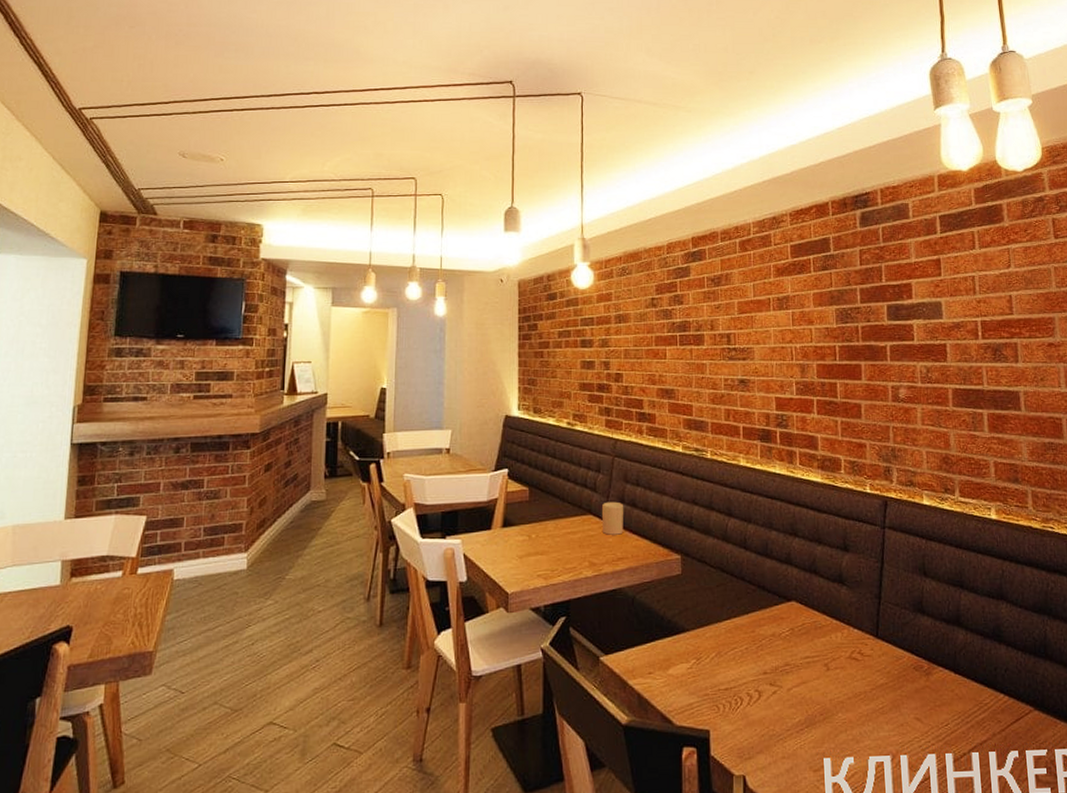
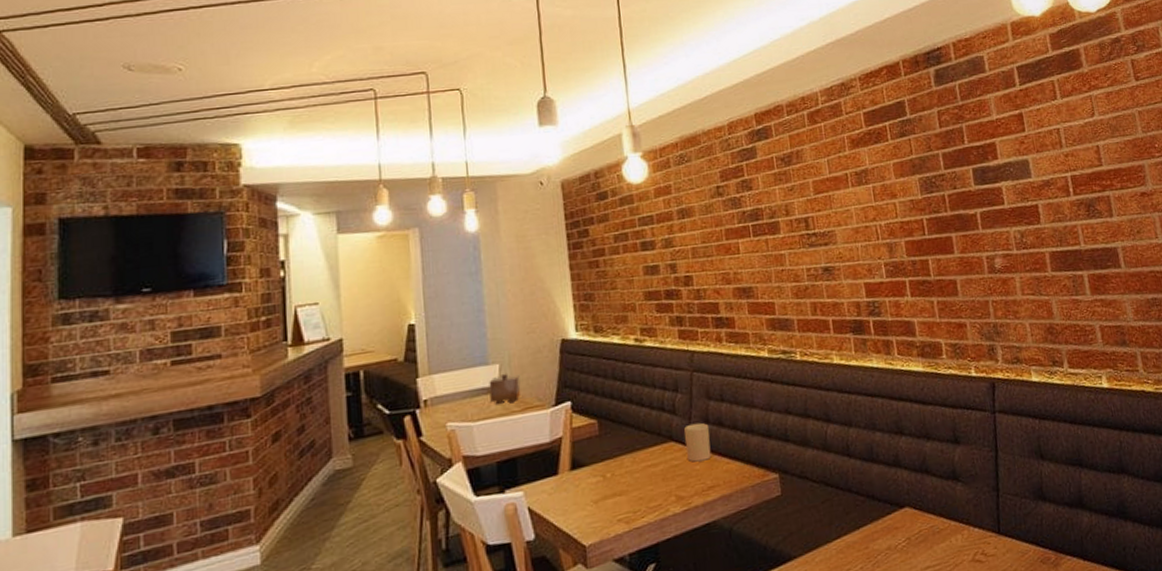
sugar bowl: none [441,438,468,464] -> present [489,373,521,406]

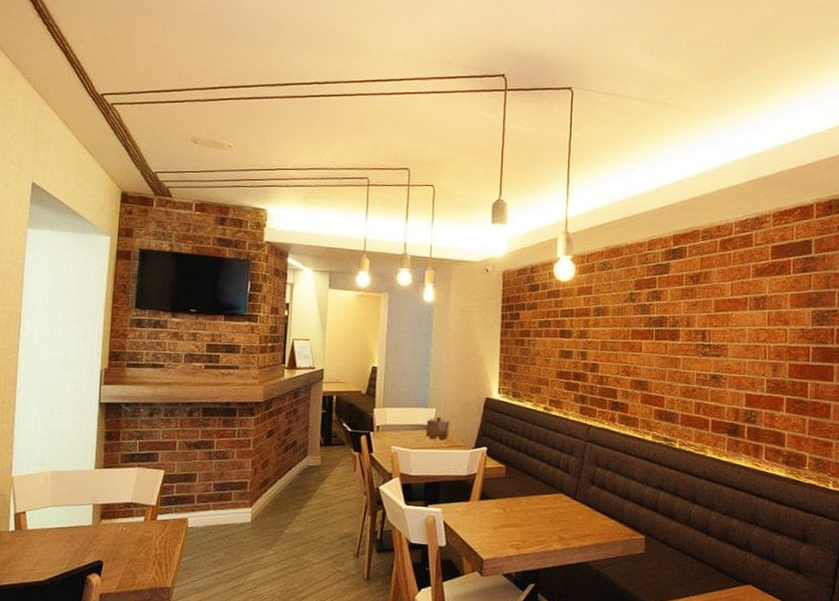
candle: present [684,422,712,462] -> none [572,482,594,514]

